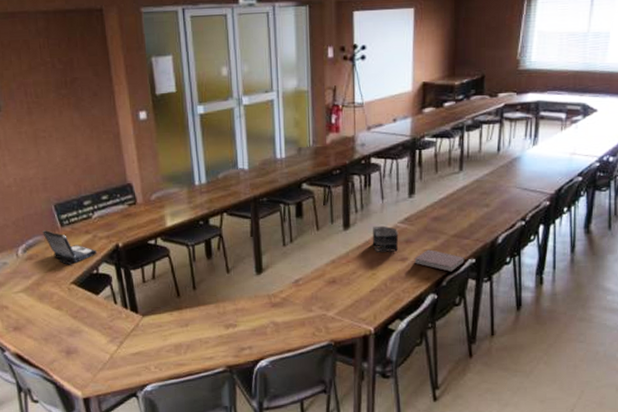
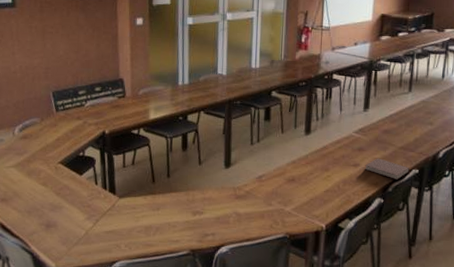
laptop: present [42,230,96,265] -> none [39,114,85,147]
architectural model: present [372,225,399,252] -> none [329,133,353,158]

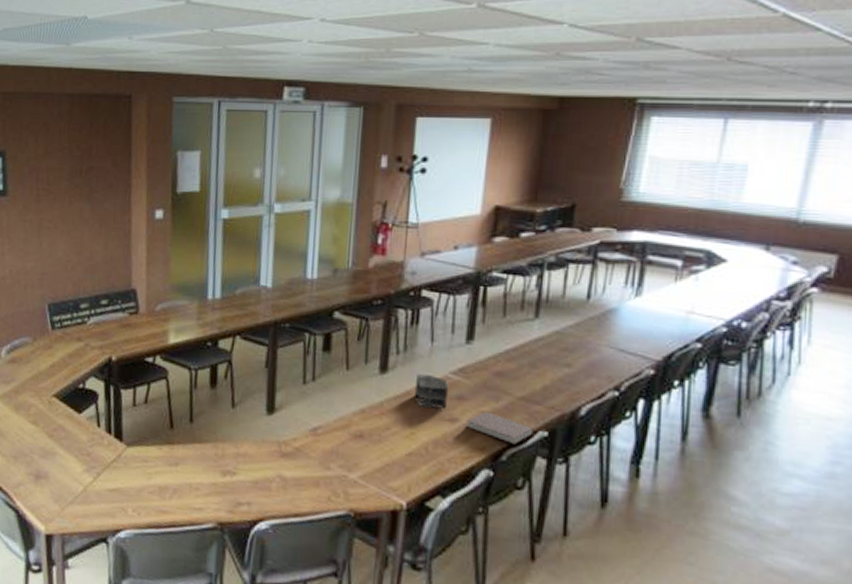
architectural model: none [329,133,353,158] -> present [414,373,449,409]

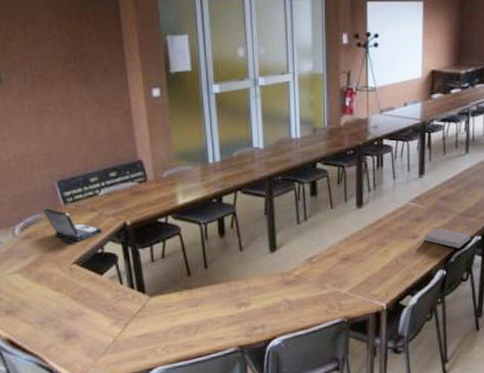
laptop: none [31,331,86,375] -> present [43,208,102,244]
architectural model: present [414,373,449,409] -> none [384,204,410,230]

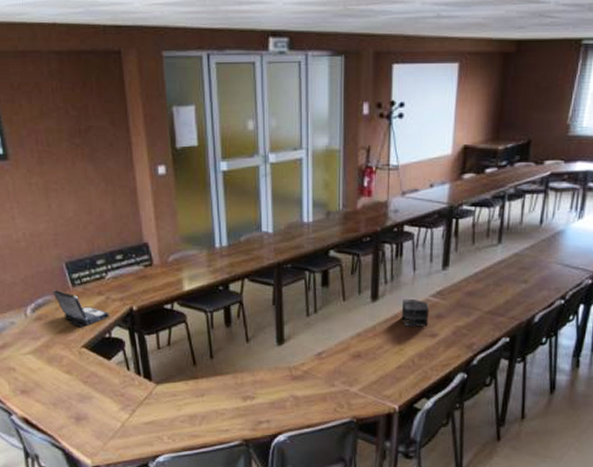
architectural model: none [384,204,410,230] -> present [401,298,430,327]
notebook: present [424,227,472,250] -> none [444,326,499,352]

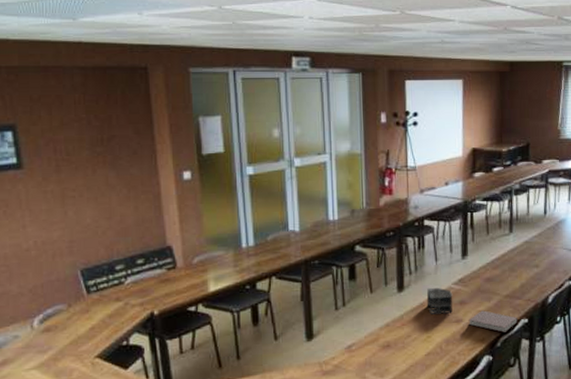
laptop: present [53,290,109,328] -> none [65,298,127,337]
notebook: none [444,326,499,352] -> present [468,310,519,334]

